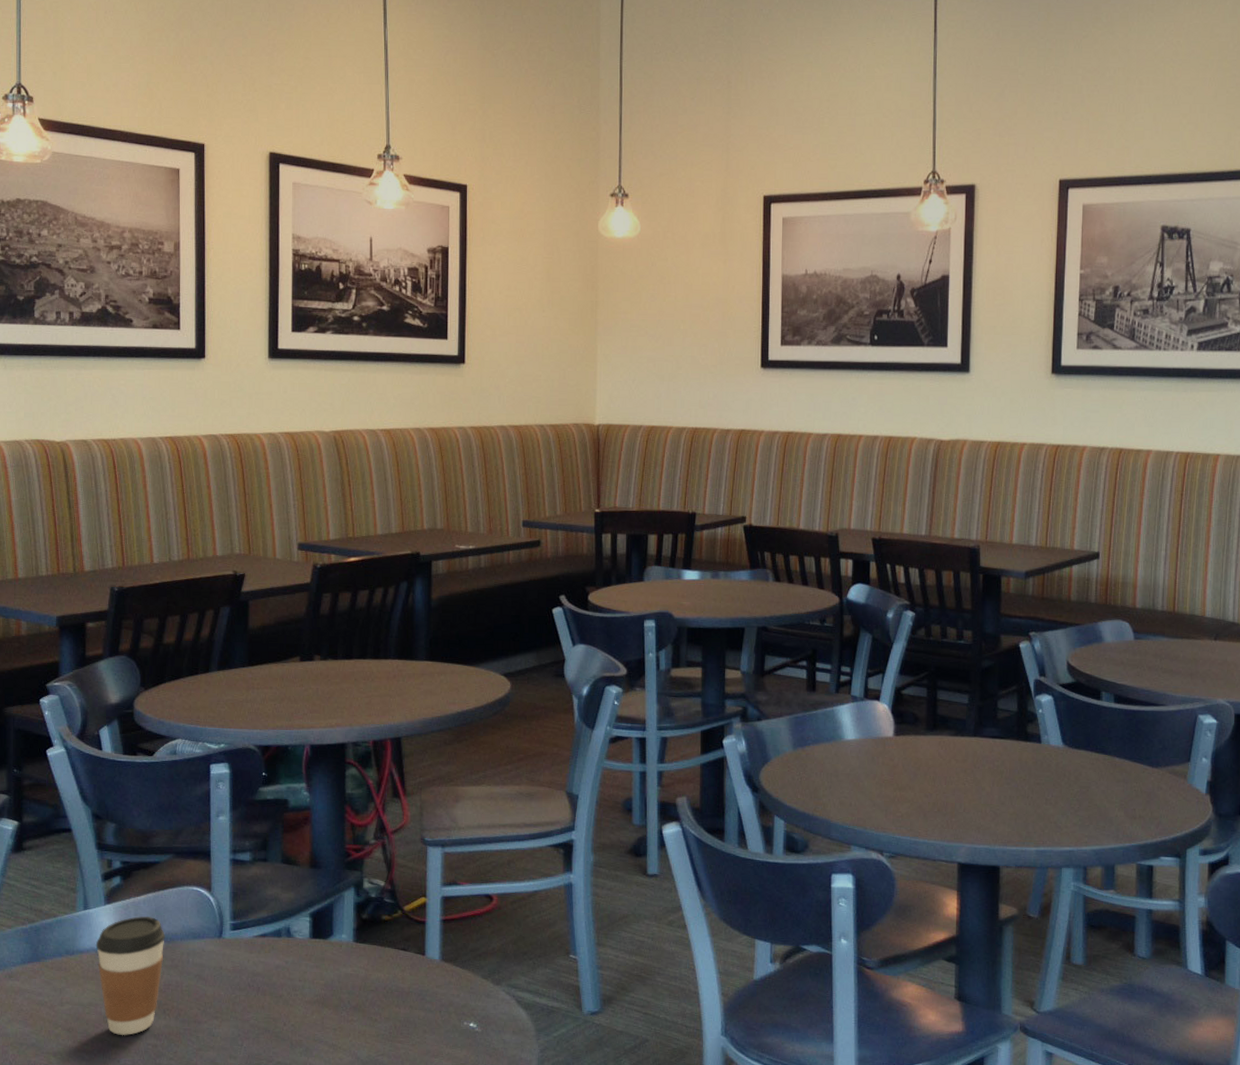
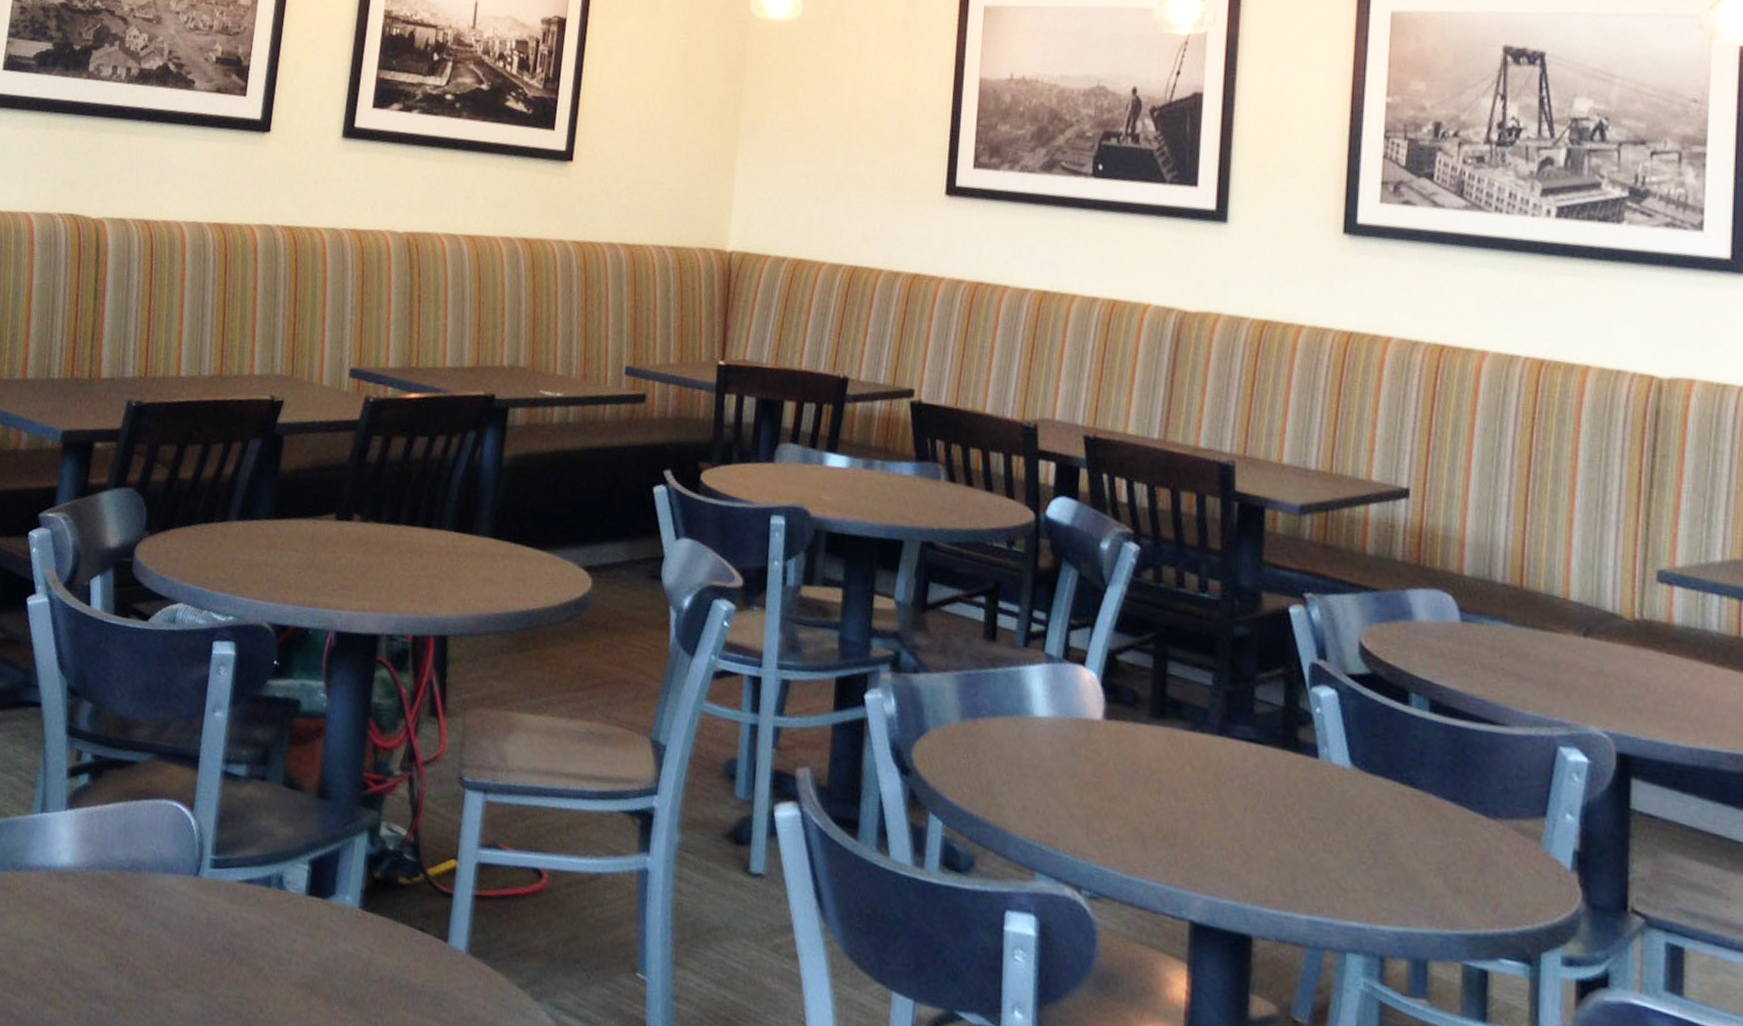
coffee cup: present [95,916,165,1036] -> none [45,831,132,992]

